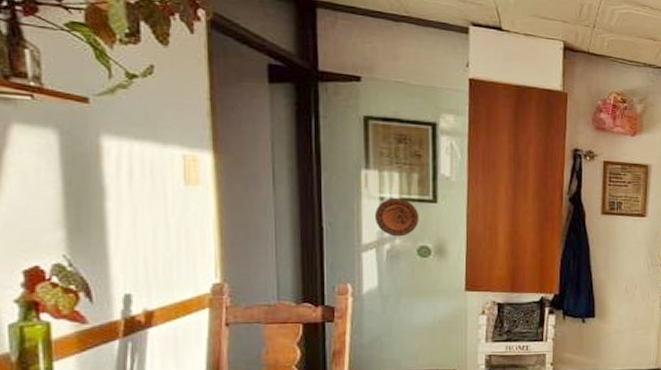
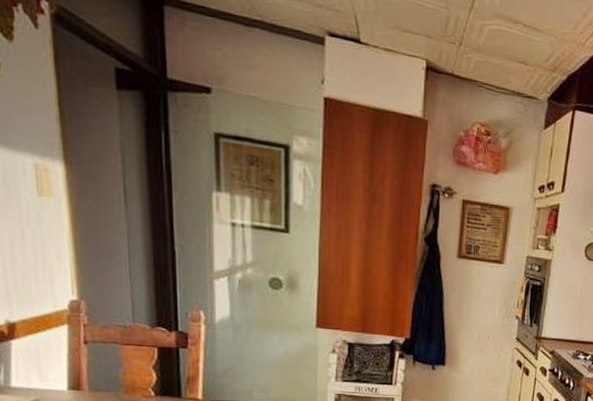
decorative plate: present [375,198,419,237] -> none [227,225,271,266]

